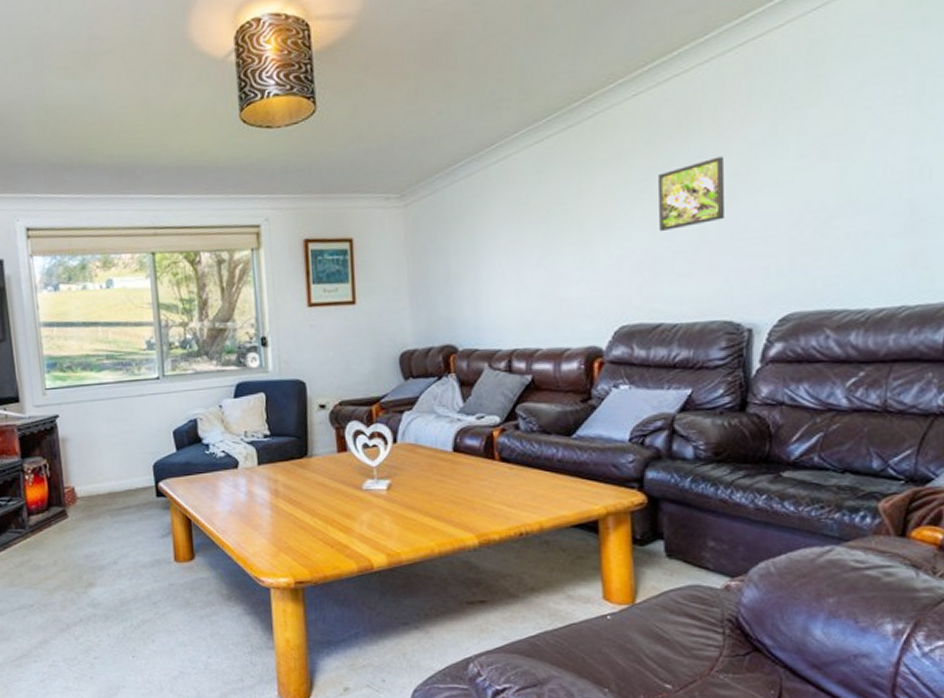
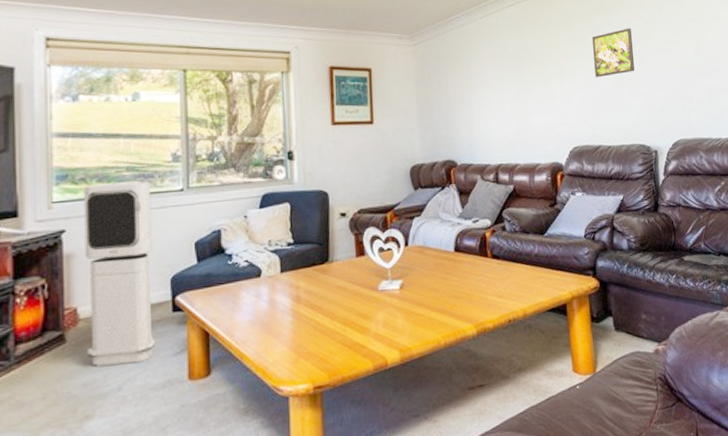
air purifier: none [71,367,143,542] -> present [84,179,155,367]

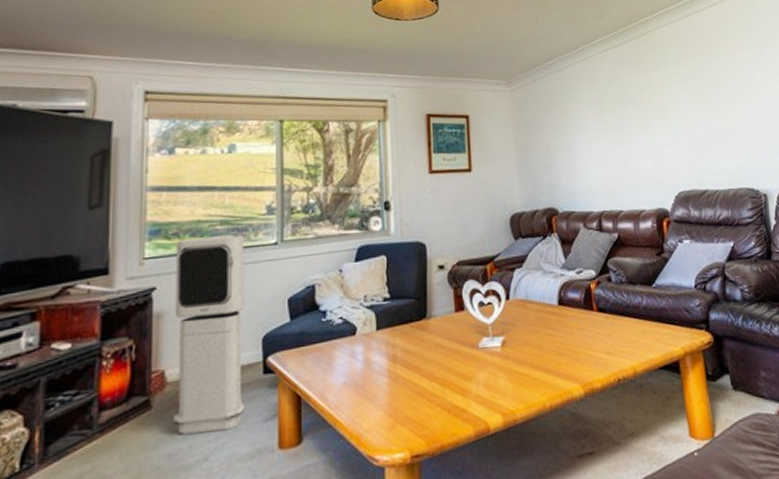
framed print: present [591,28,635,77] -> none [692,69,739,119]

